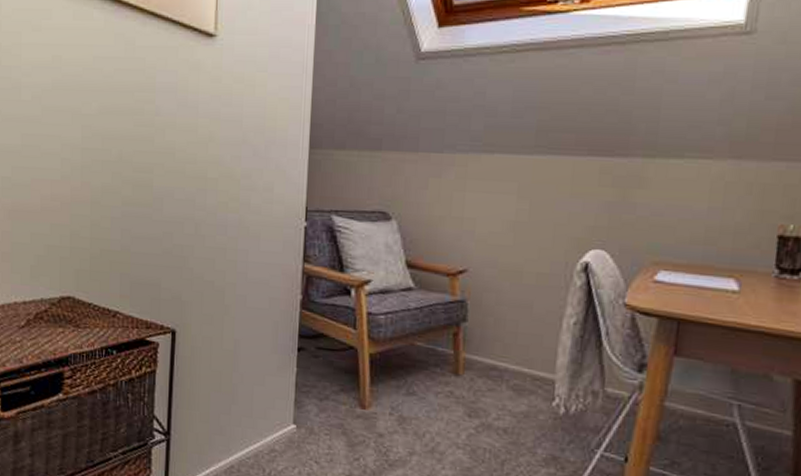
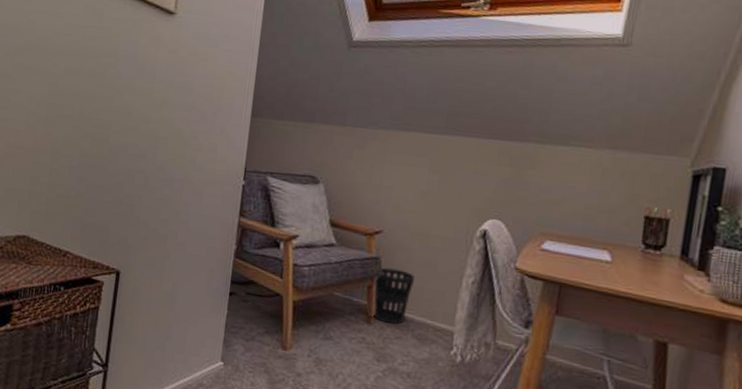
wastebasket: none [460,311,506,375] -> present [373,267,414,324]

